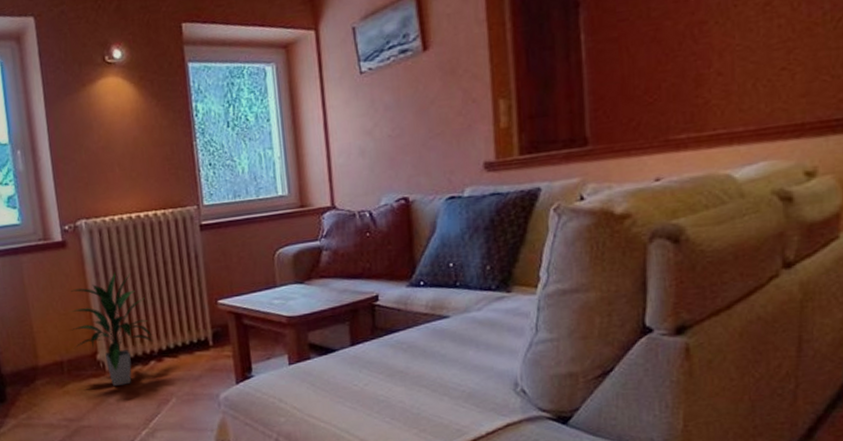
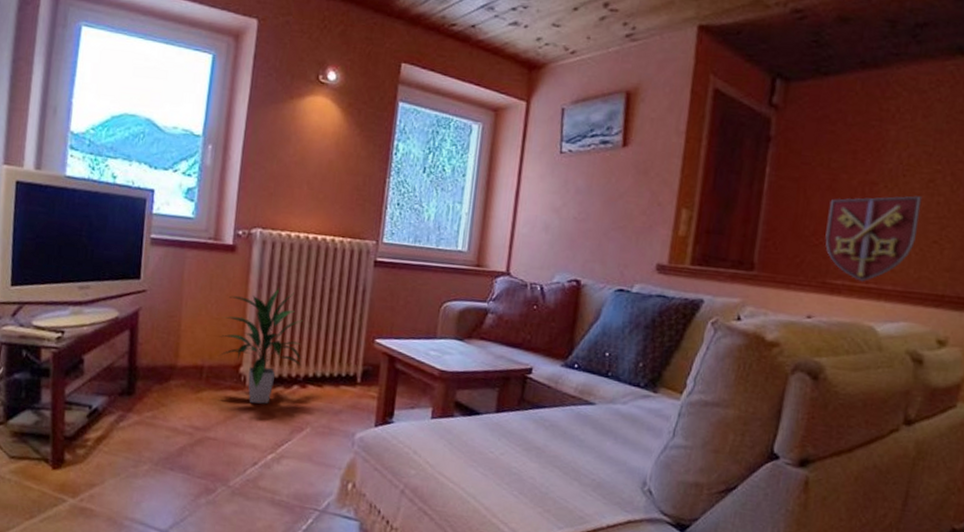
decorative shield: none [657,23,762,131] -> present [825,195,923,283]

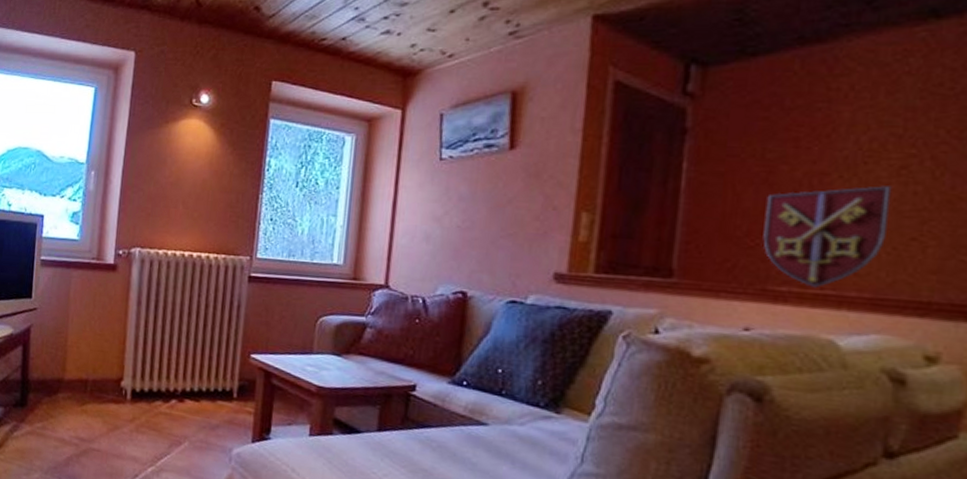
indoor plant: present [220,288,303,404] -> none [102,305,180,418]

